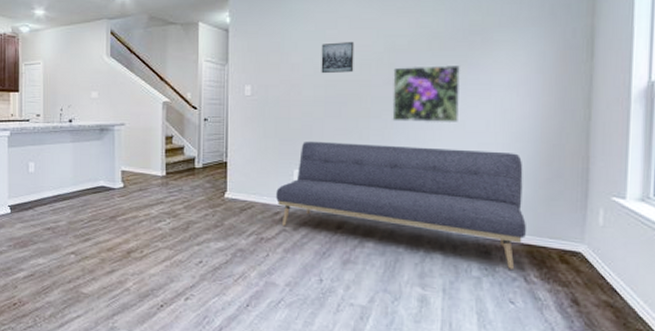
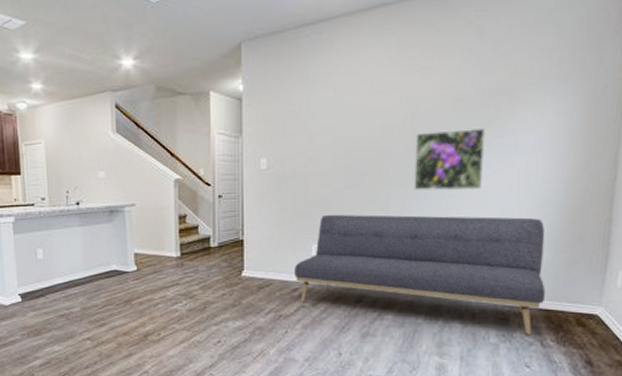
wall art: present [321,42,355,74] -> none [340,107,376,143]

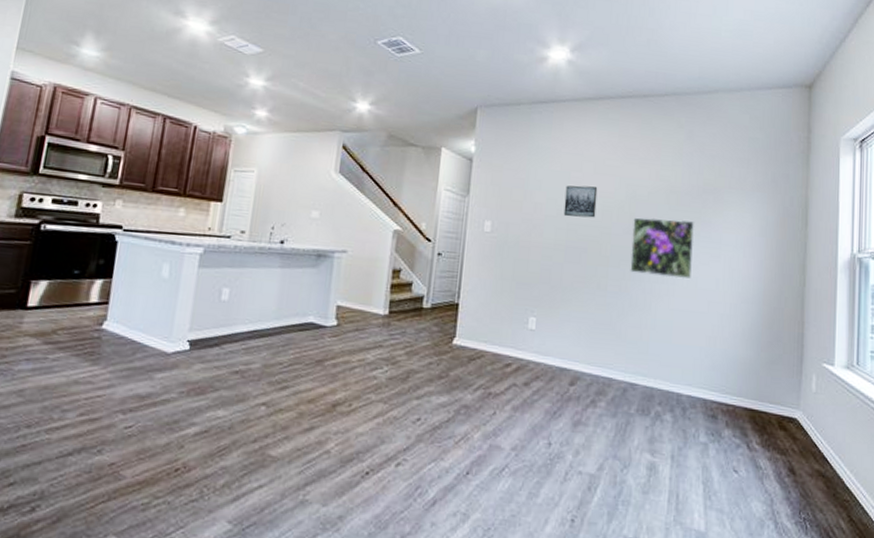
sofa: present [294,214,545,334] -> none [508,286,750,435]
wall art: none [340,107,376,143] -> present [563,185,598,218]

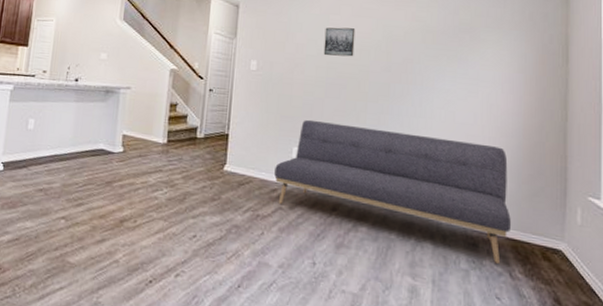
sofa: none [508,286,750,435] -> present [274,119,511,264]
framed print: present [630,217,695,279] -> none [388,55,452,114]

